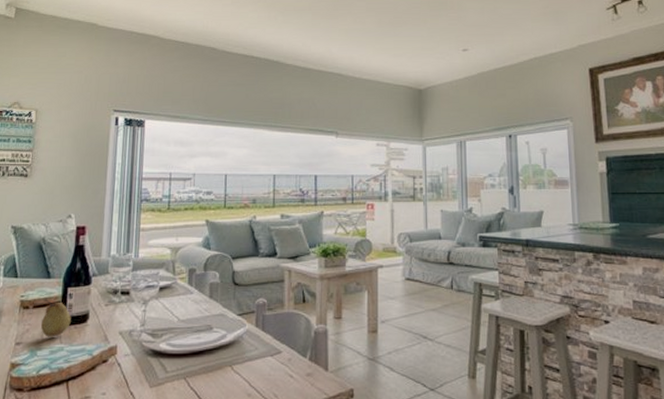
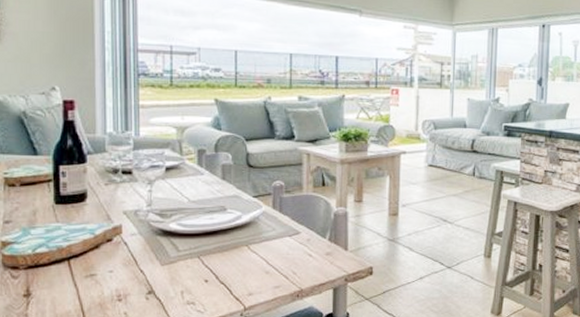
fruit: present [40,299,71,337] -> none [31,177,67,216]

